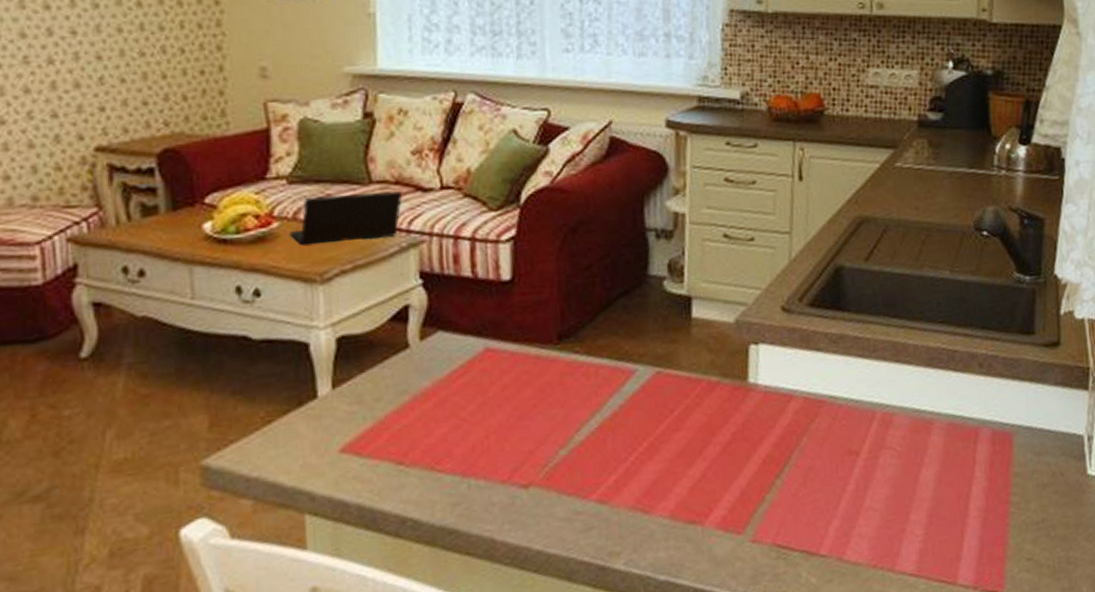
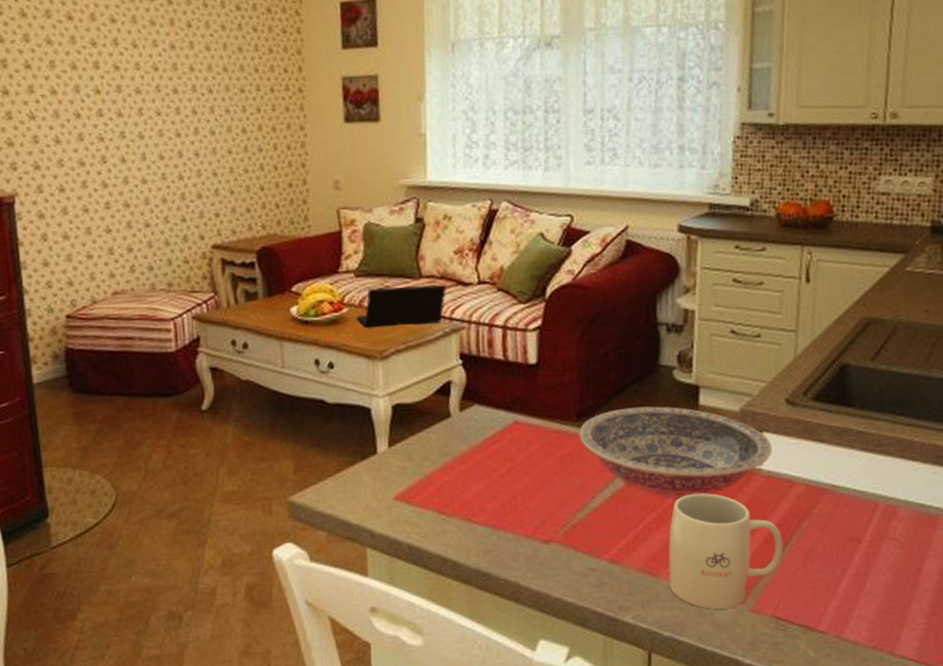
bowl: none [560,321,769,424] -> present [579,406,772,499]
mug: none [661,415,783,544] -> present [668,493,784,609]

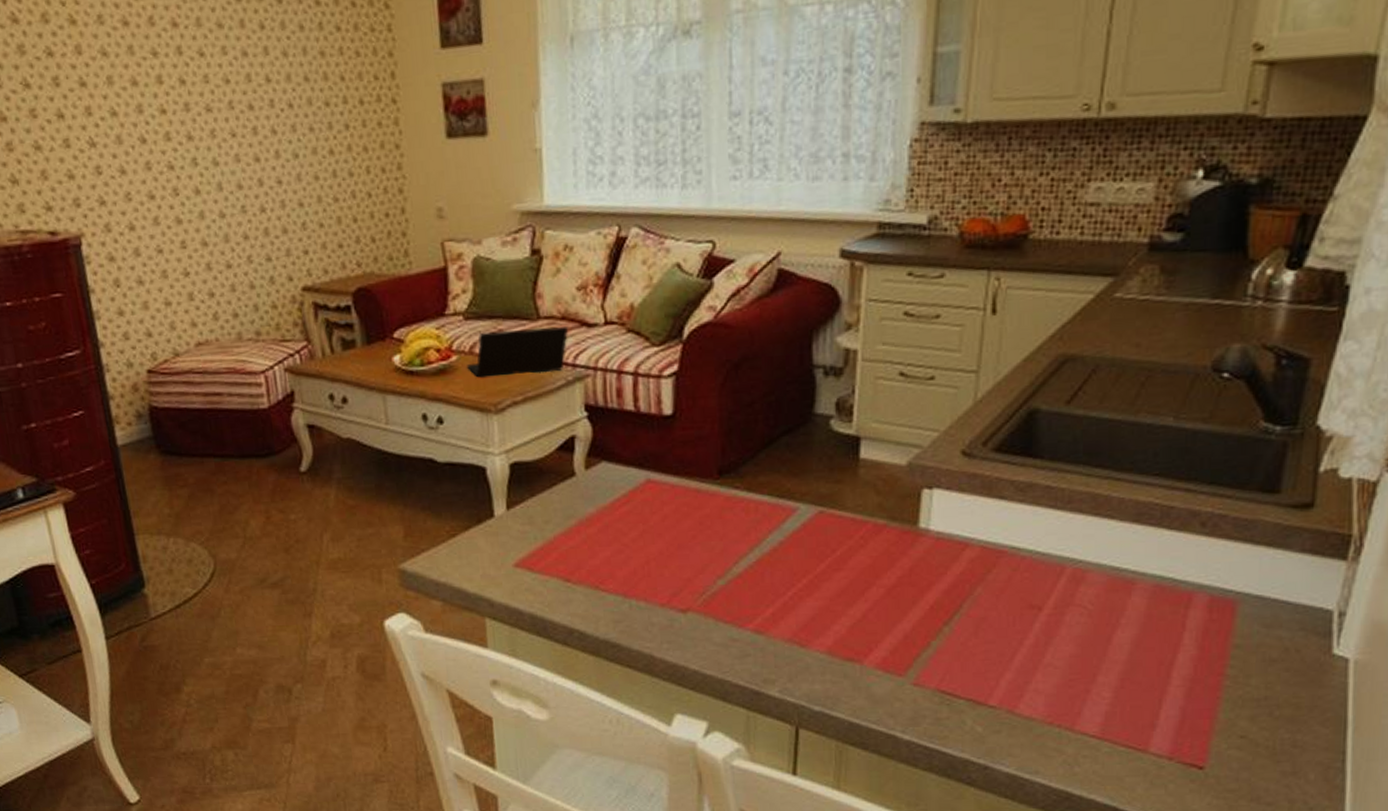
bowl: present [579,406,772,499] -> none [720,461,944,563]
mug: present [668,493,784,609] -> none [820,556,953,682]

